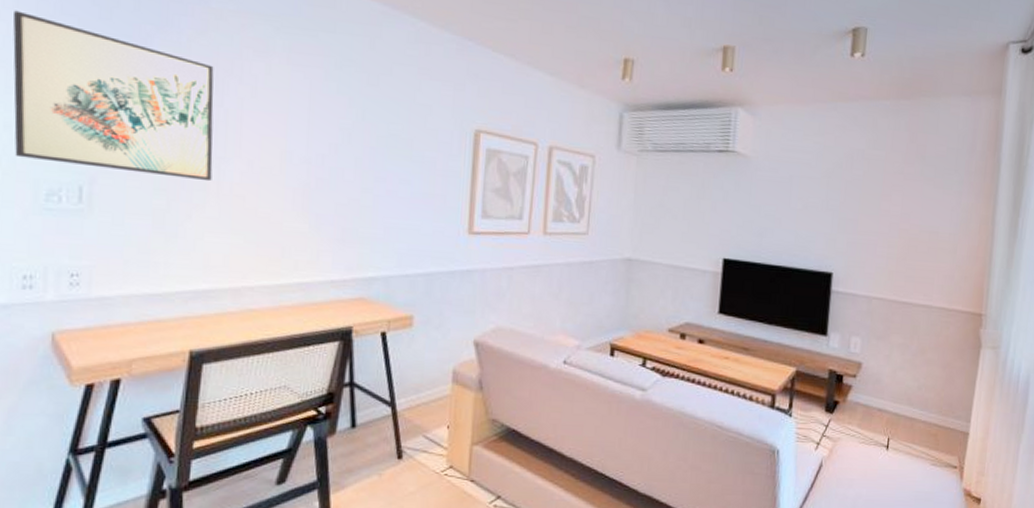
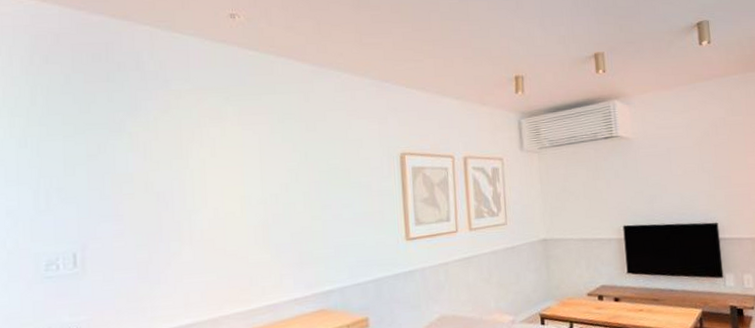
wall art: present [13,10,214,182] -> none [9,117,185,238]

